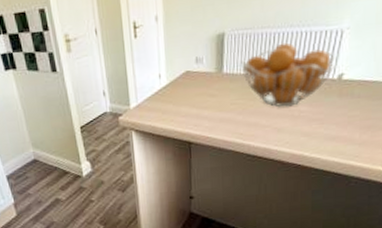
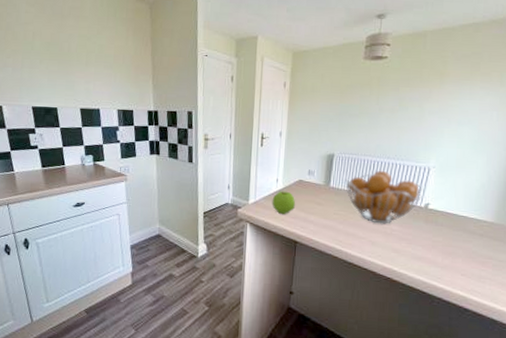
apple: none [156,87,184,115] -> present [272,191,295,215]

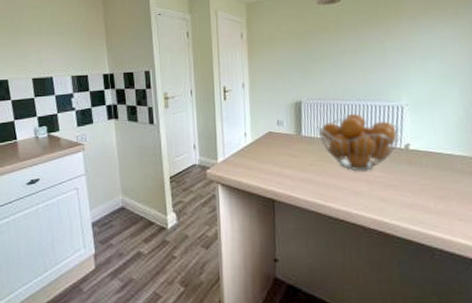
apple: present [272,191,295,215] -> none [242,145,267,172]

